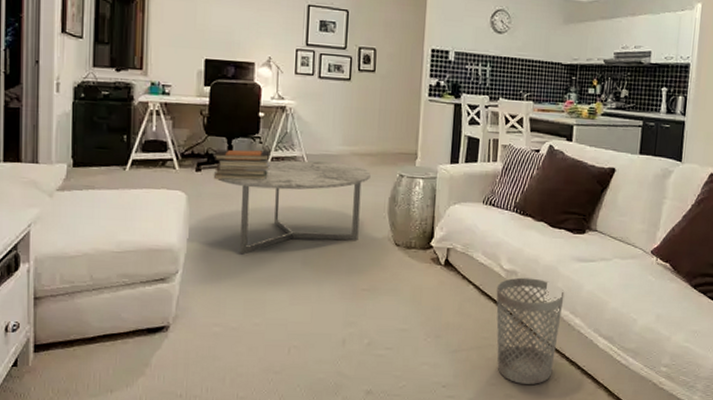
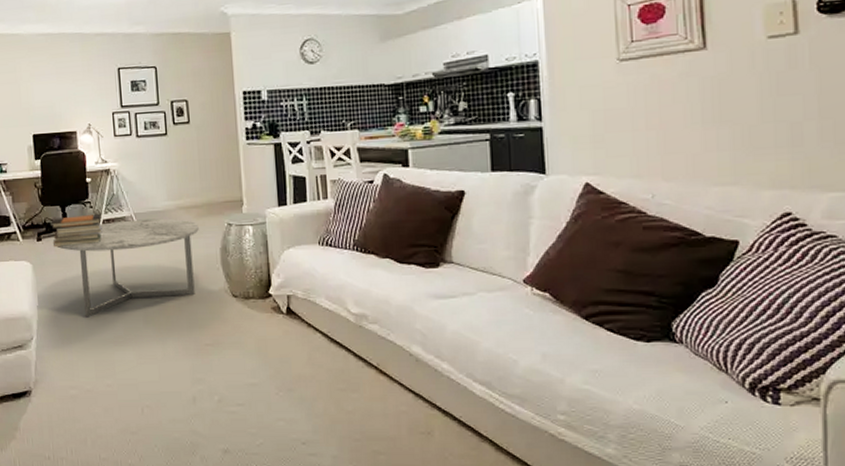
wastebasket: present [496,277,565,384] -> none [346,321,426,439]

